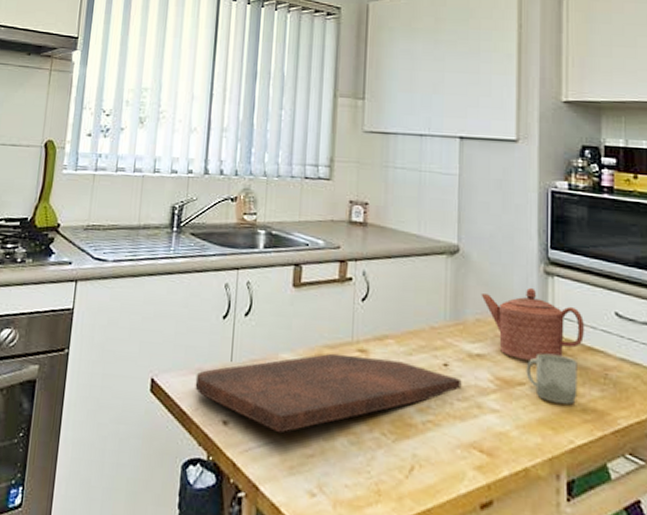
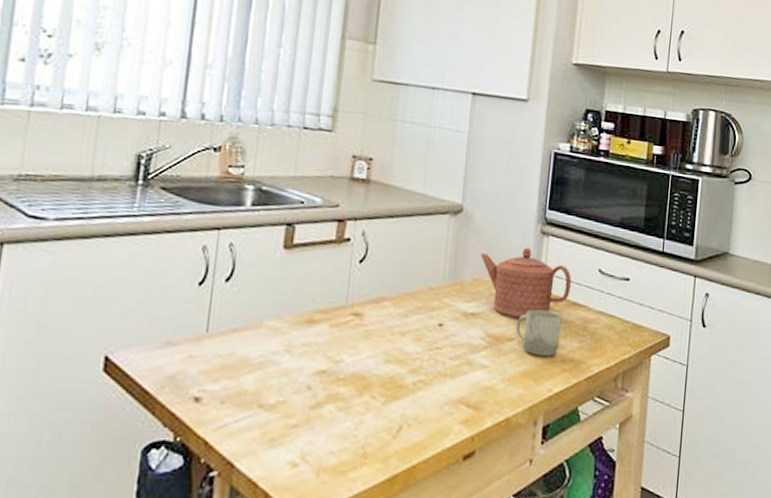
cutting board: present [195,353,462,433] -> none [161,318,455,406]

